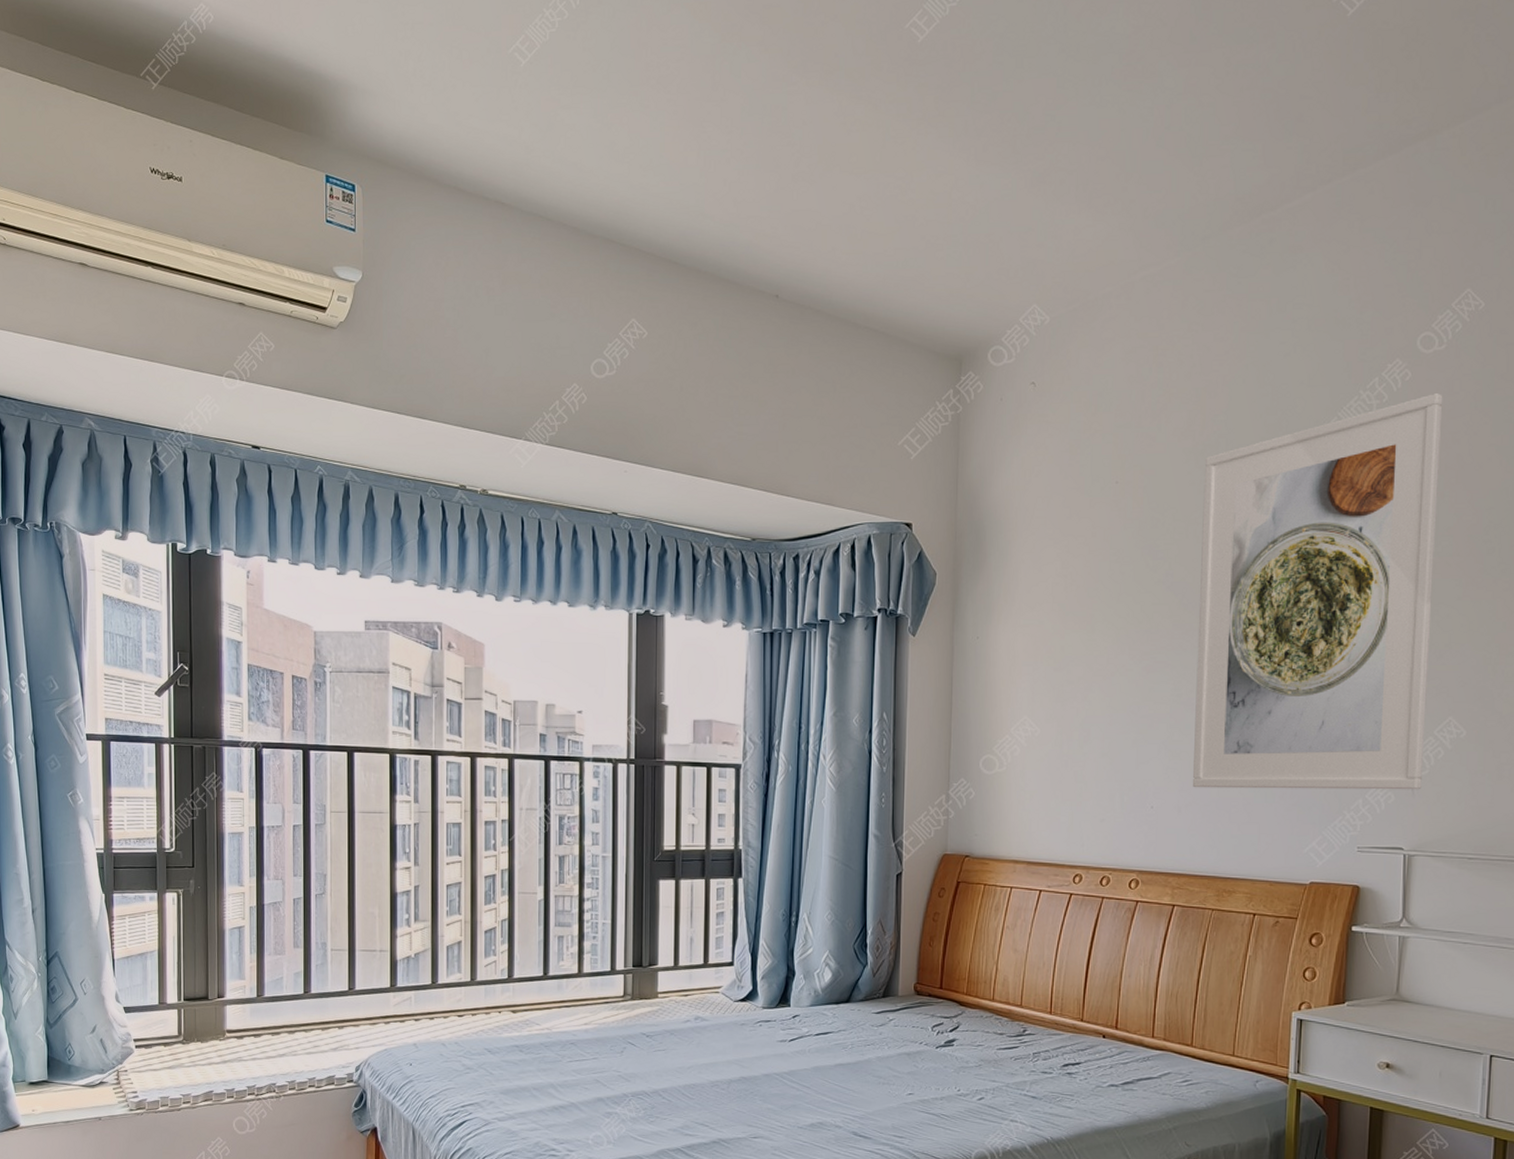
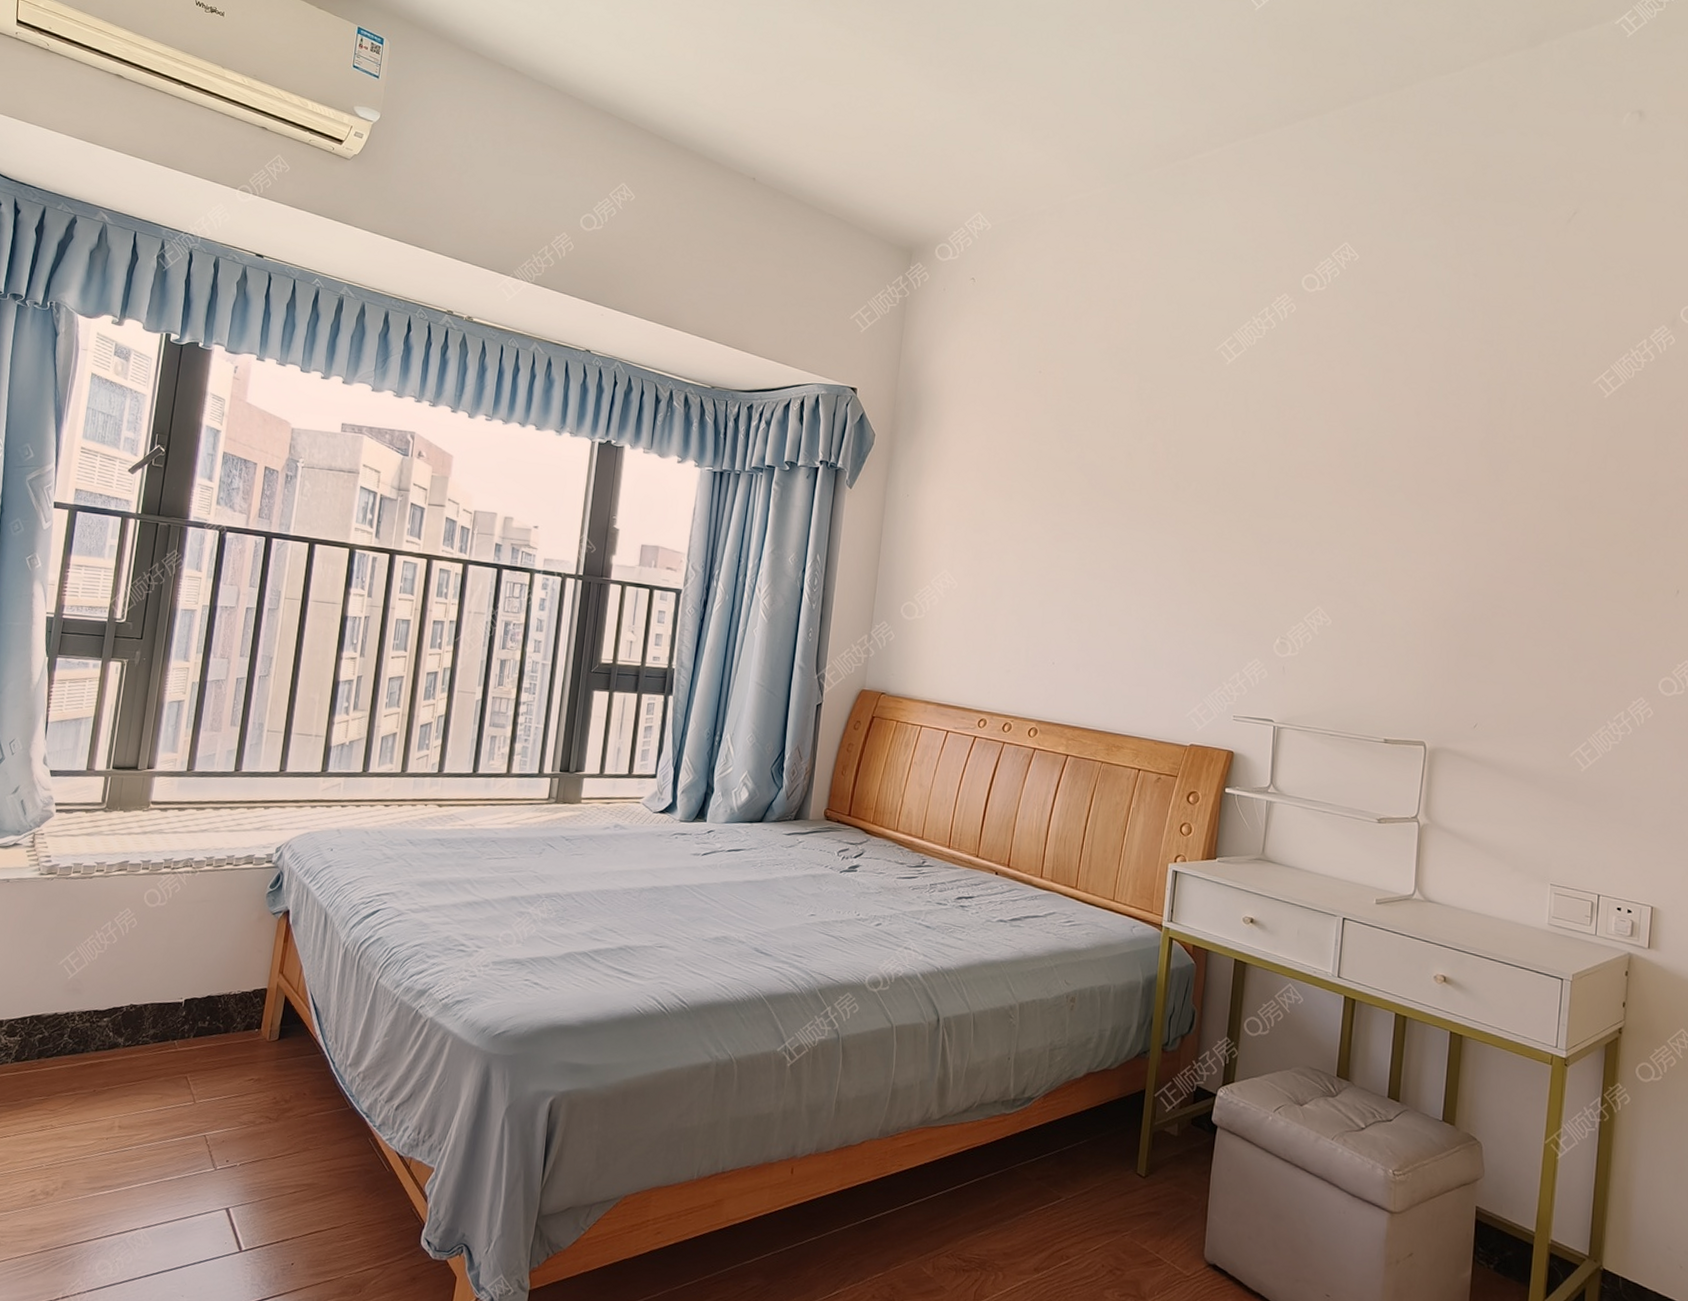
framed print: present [1192,393,1443,790] -> none [1090,326,1322,669]

